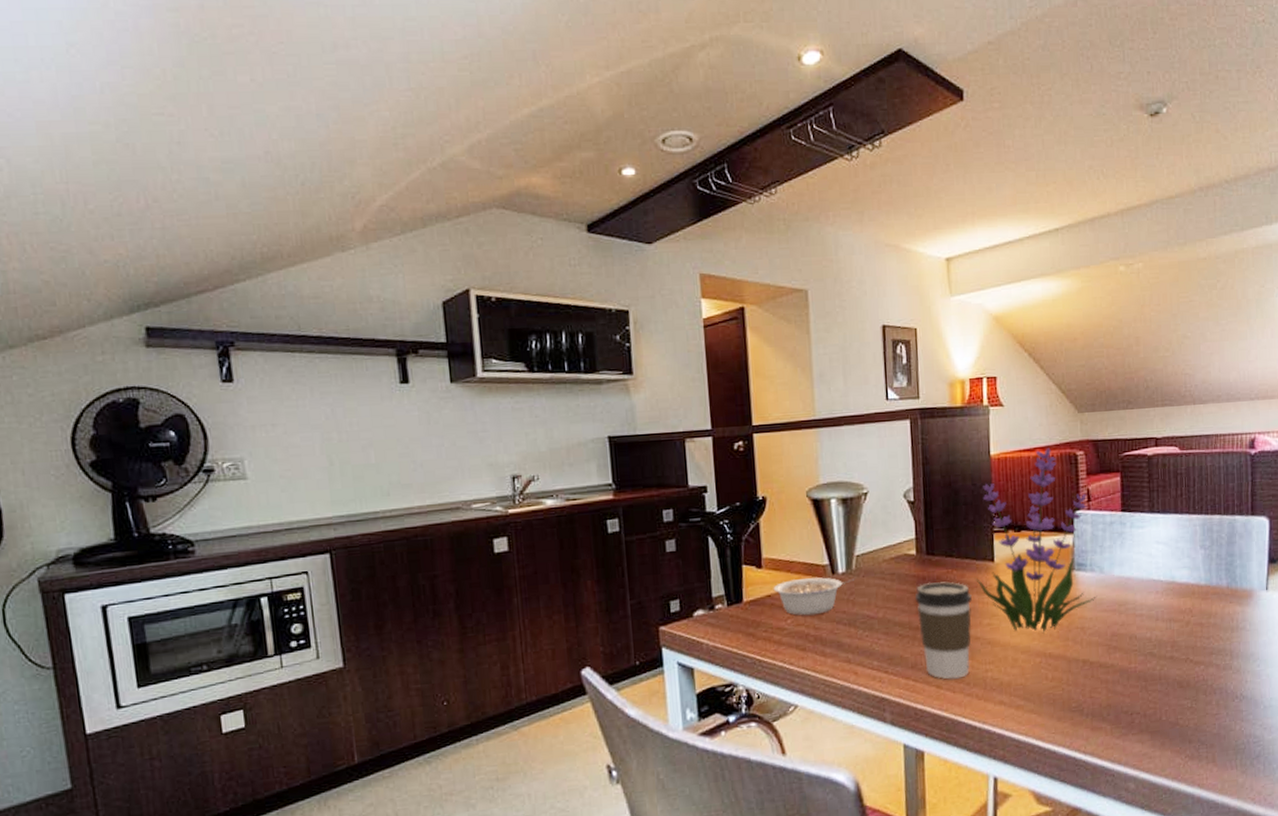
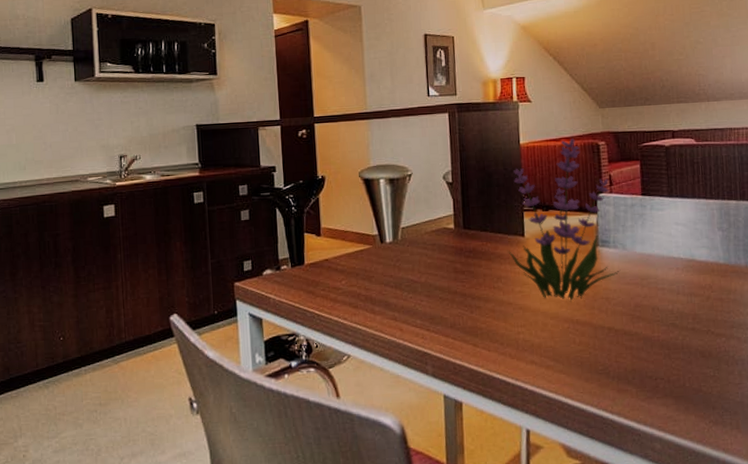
legume: present [773,577,854,616] -> none [330,245,400,278]
coffee cup: present [914,581,972,679] -> none [453,252,505,339]

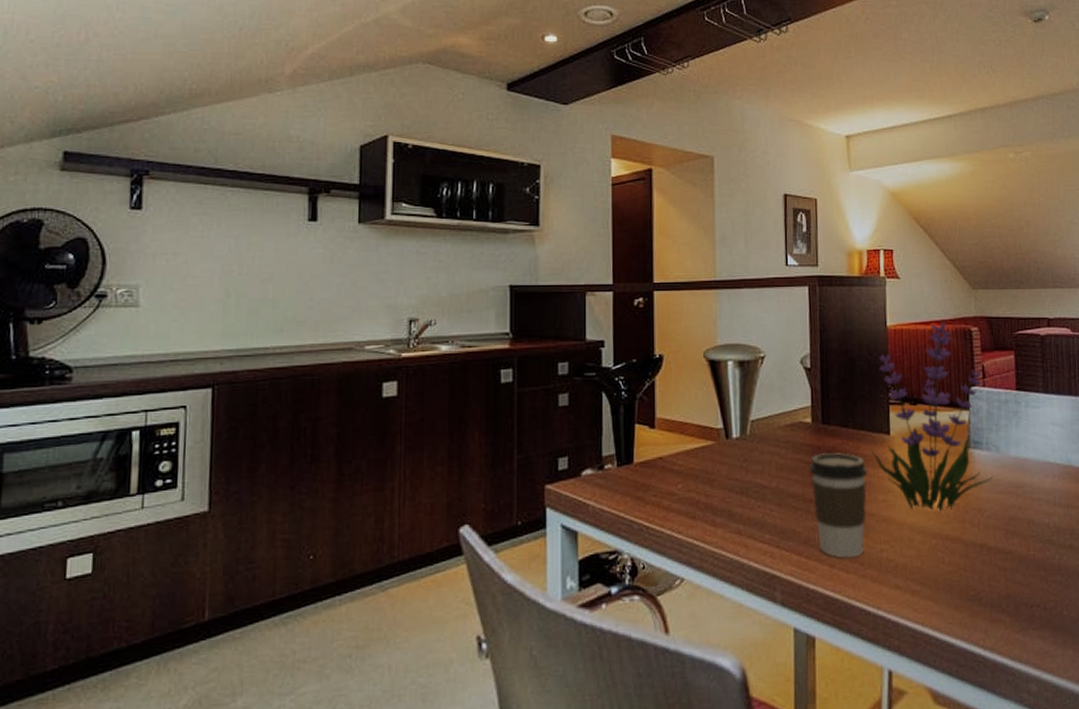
coffee cup: none [453,252,505,339] -> present [809,452,867,558]

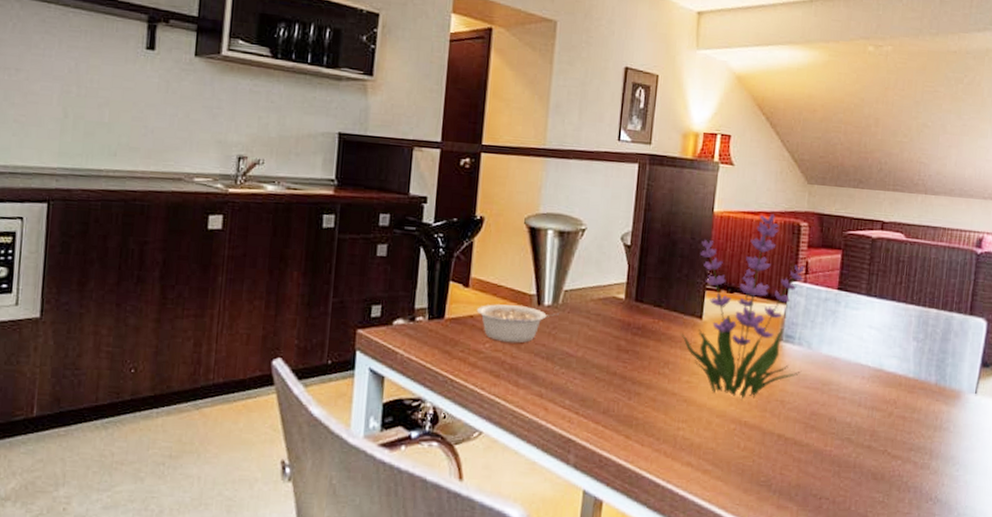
legume: none [665,441,748,481] -> present [476,304,559,343]
coffee cup: present [809,452,867,558] -> none [616,329,674,432]

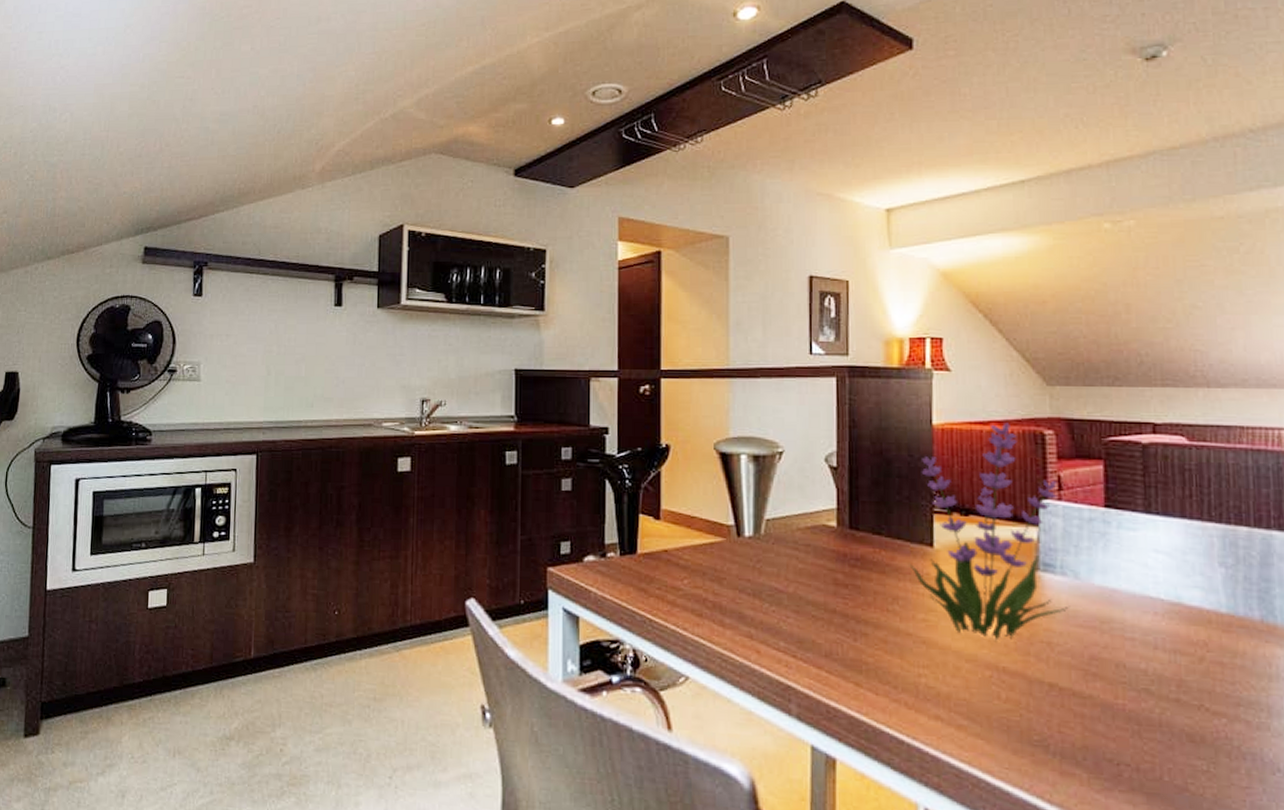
legume: present [476,304,559,343] -> none [670,537,762,579]

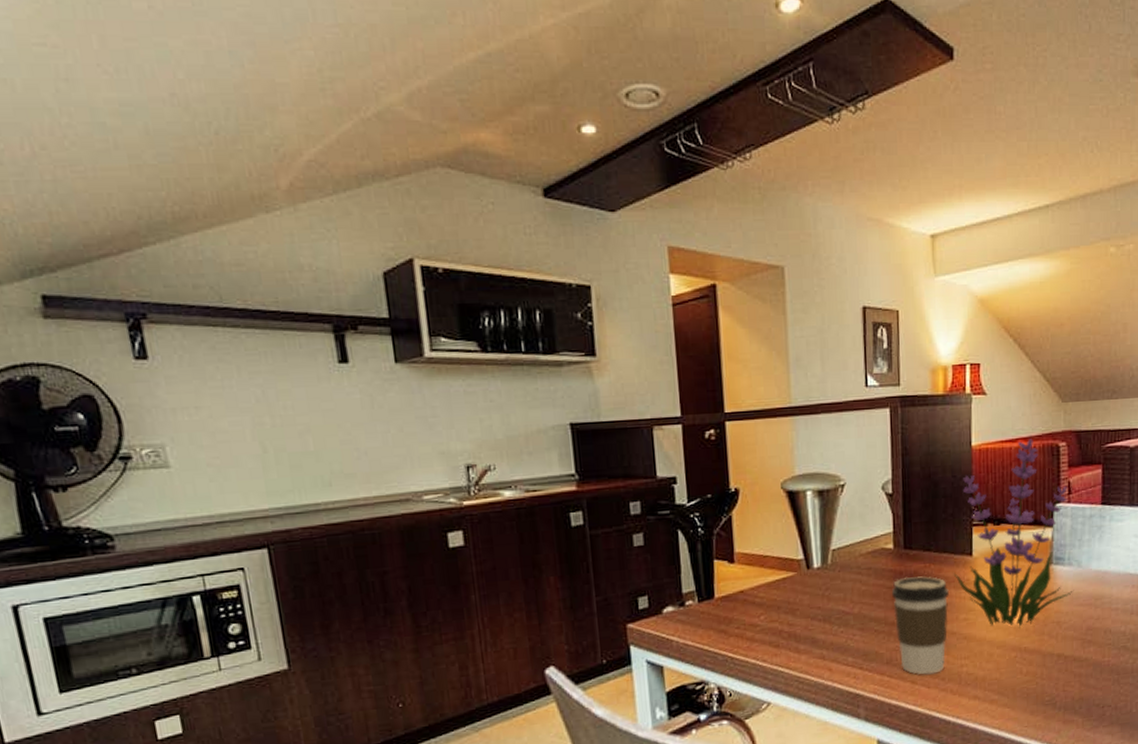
coffee cup: none [833,560,903,679] -> present [891,576,949,675]

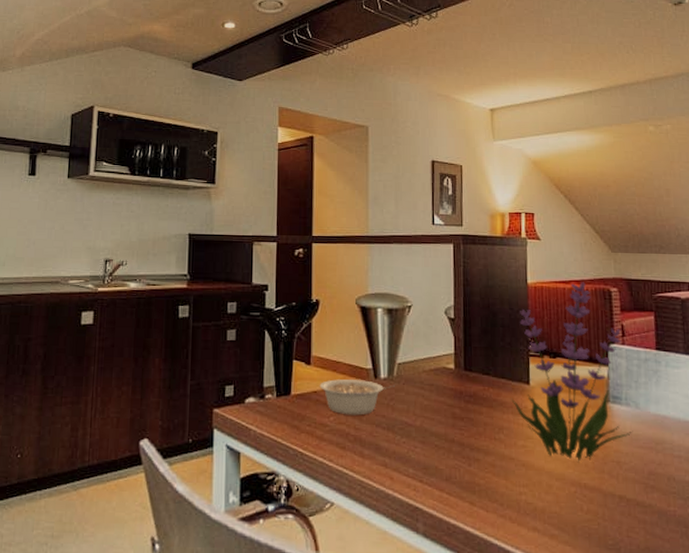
legume: none [746,572,830,612] -> present [319,379,395,416]
coffee cup: present [891,576,949,675] -> none [451,397,507,498]

